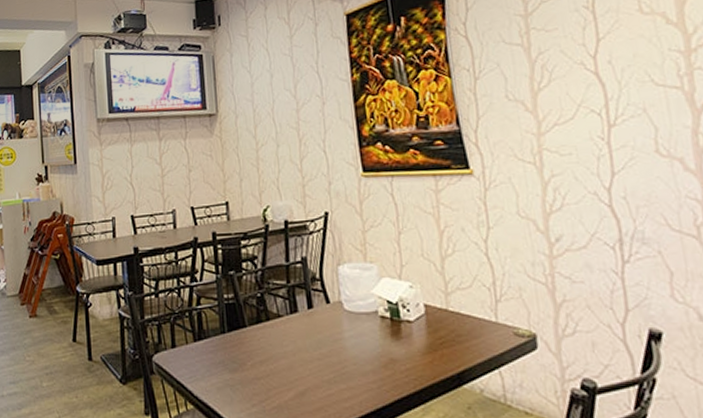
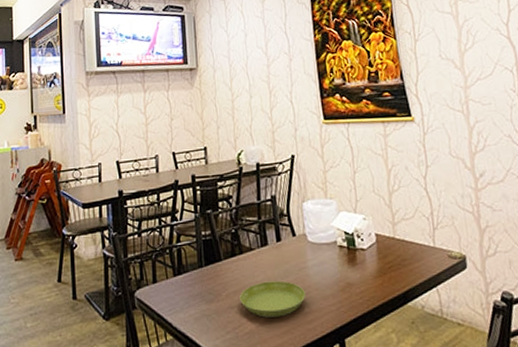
saucer: none [266,352,342,392] -> present [240,280,306,318]

